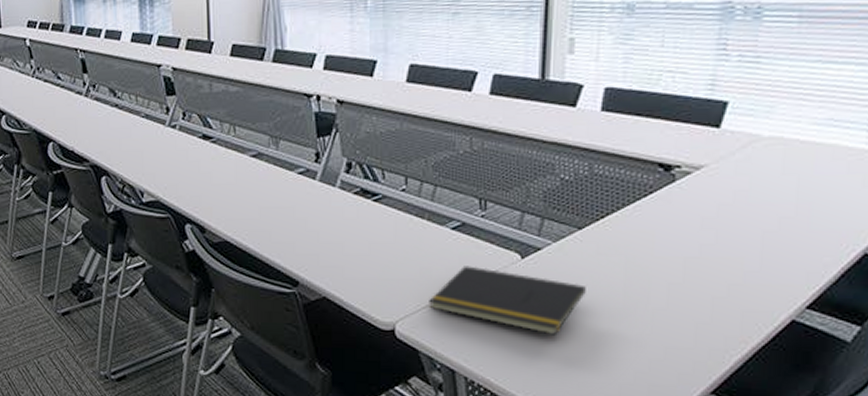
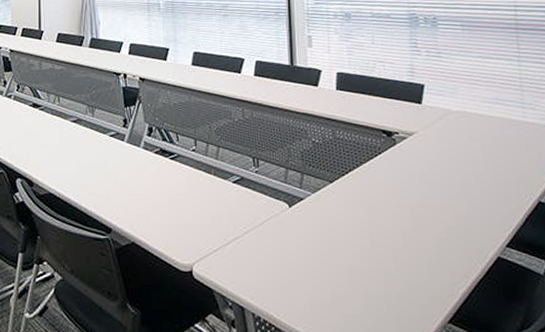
notepad: present [429,266,586,335] -> none [219,214,341,274]

